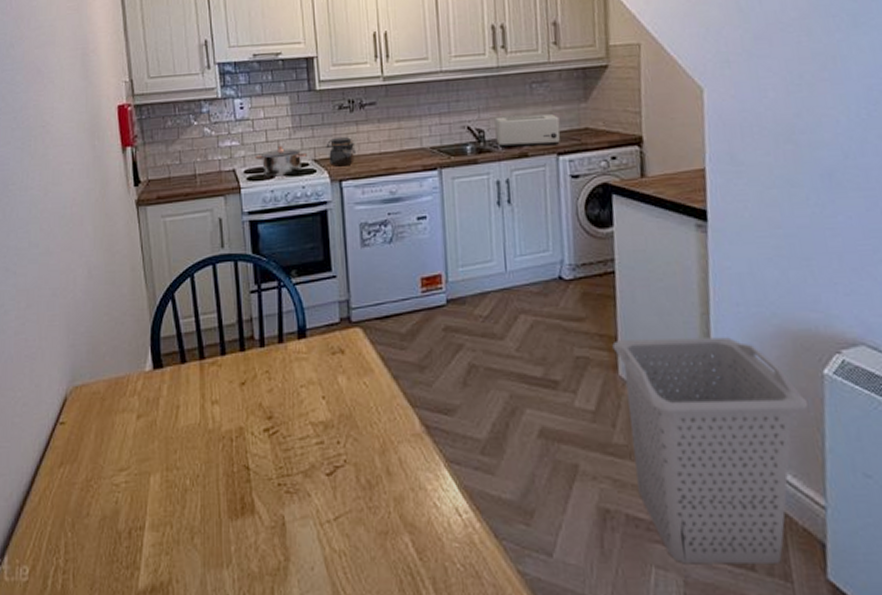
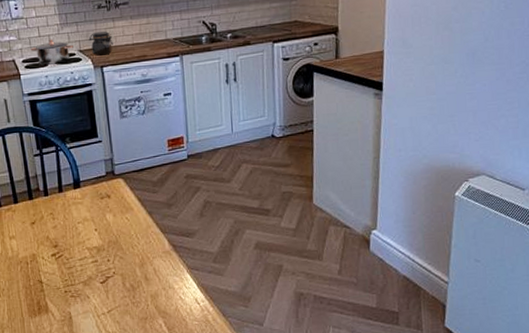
toaster: present [494,114,561,147] -> none [224,10,276,37]
laundry basket: present [612,337,809,565] -> none [309,173,443,324]

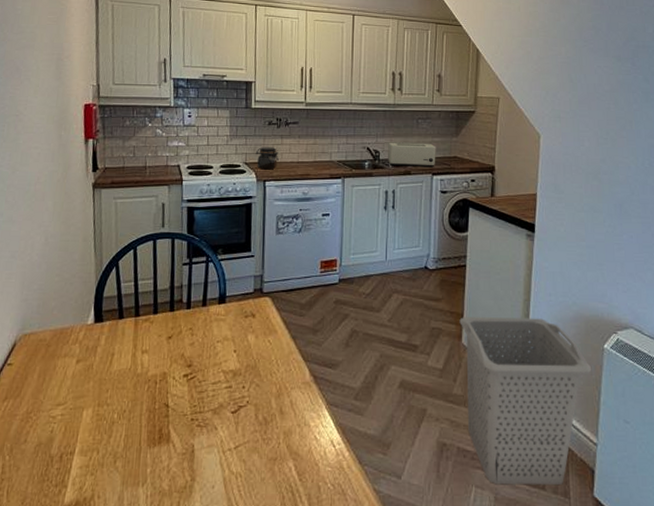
cooking pot: present [30,39,75,65] -> none [197,148,241,174]
toaster: none [224,10,276,37] -> present [388,142,436,168]
laundry basket: none [309,173,443,324] -> present [459,317,592,485]

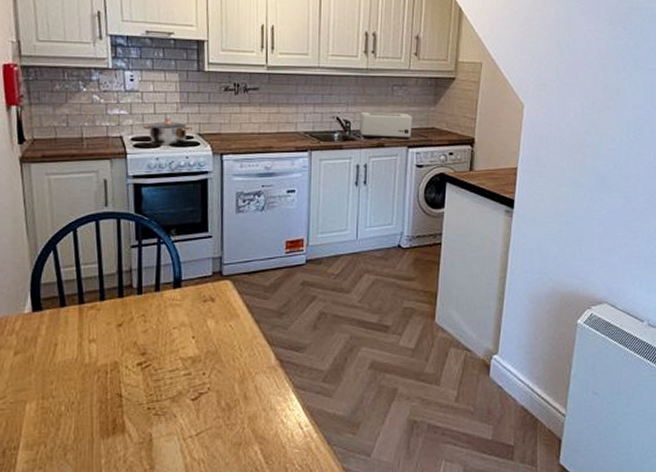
cooking pot: none [197,148,241,174] -> present [142,117,194,146]
jar: present [255,146,279,170] -> none [210,115,238,142]
laundry basket: present [459,317,592,485] -> none [433,295,565,458]

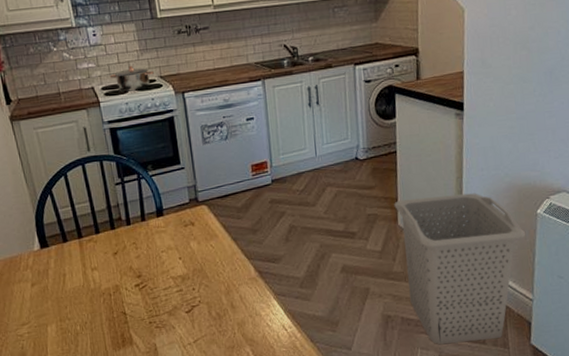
toaster: present [360,111,412,140] -> none [305,33,357,61]
laundry basket: none [433,295,565,458] -> present [394,193,526,345]

